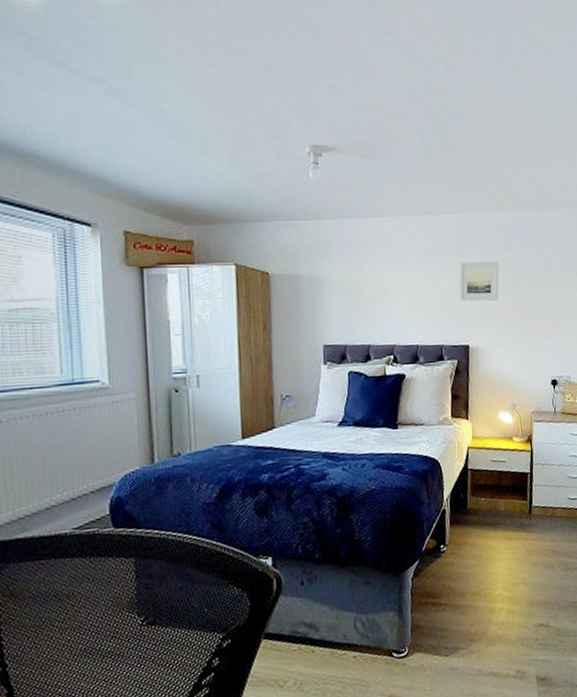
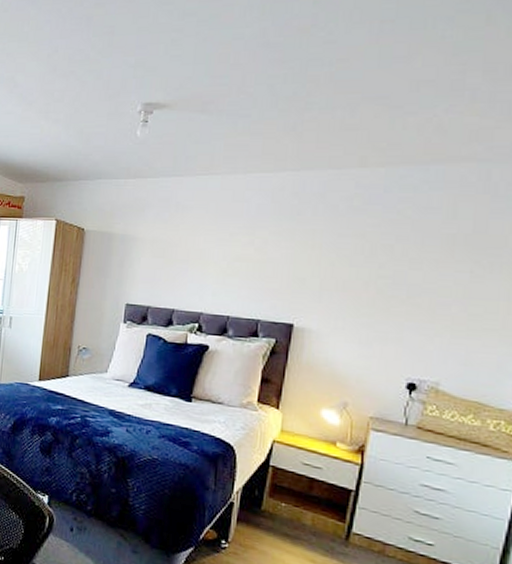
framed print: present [459,261,499,301] -> none [289,227,352,275]

